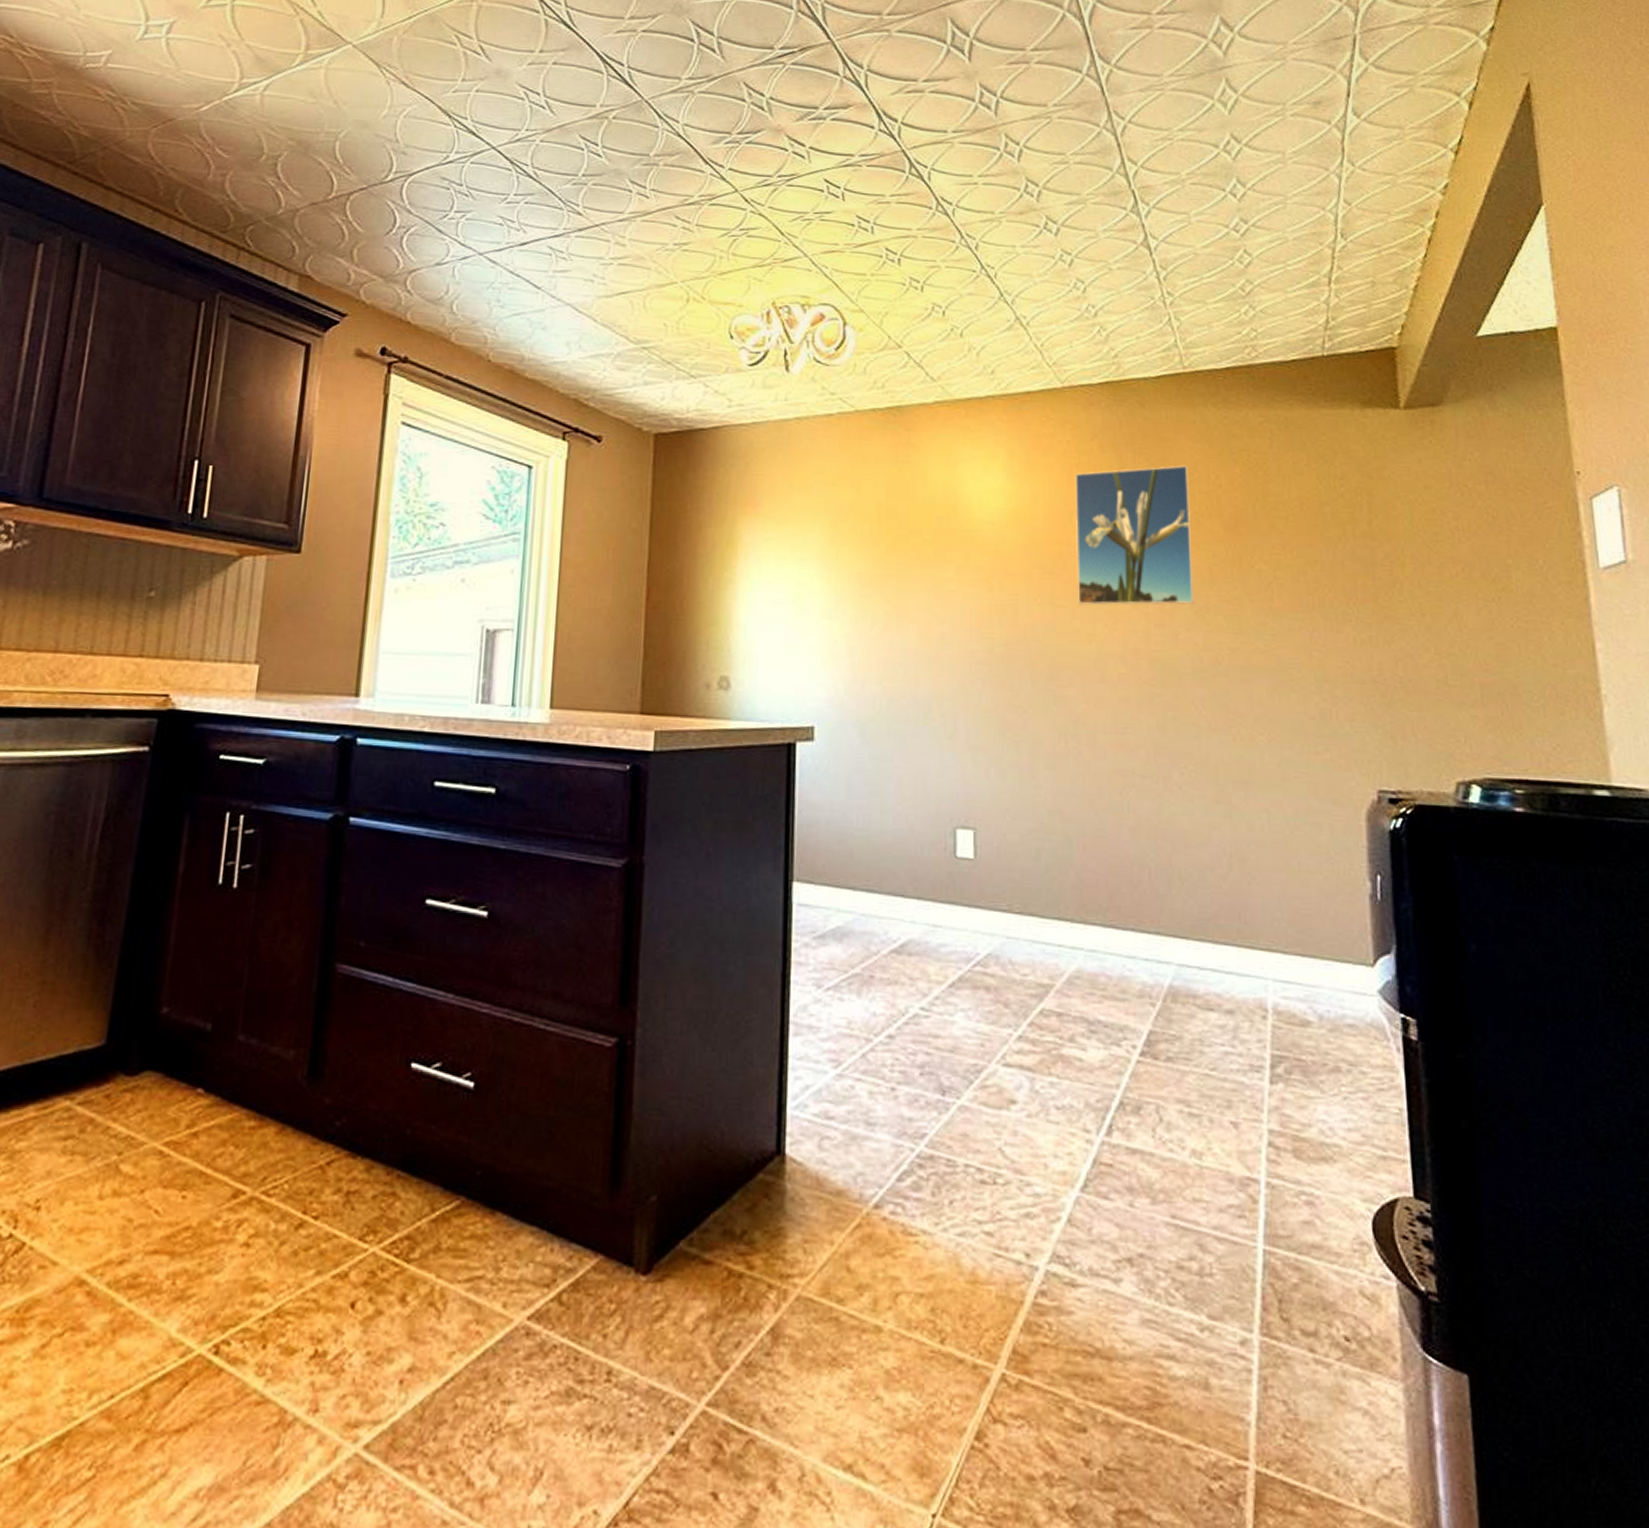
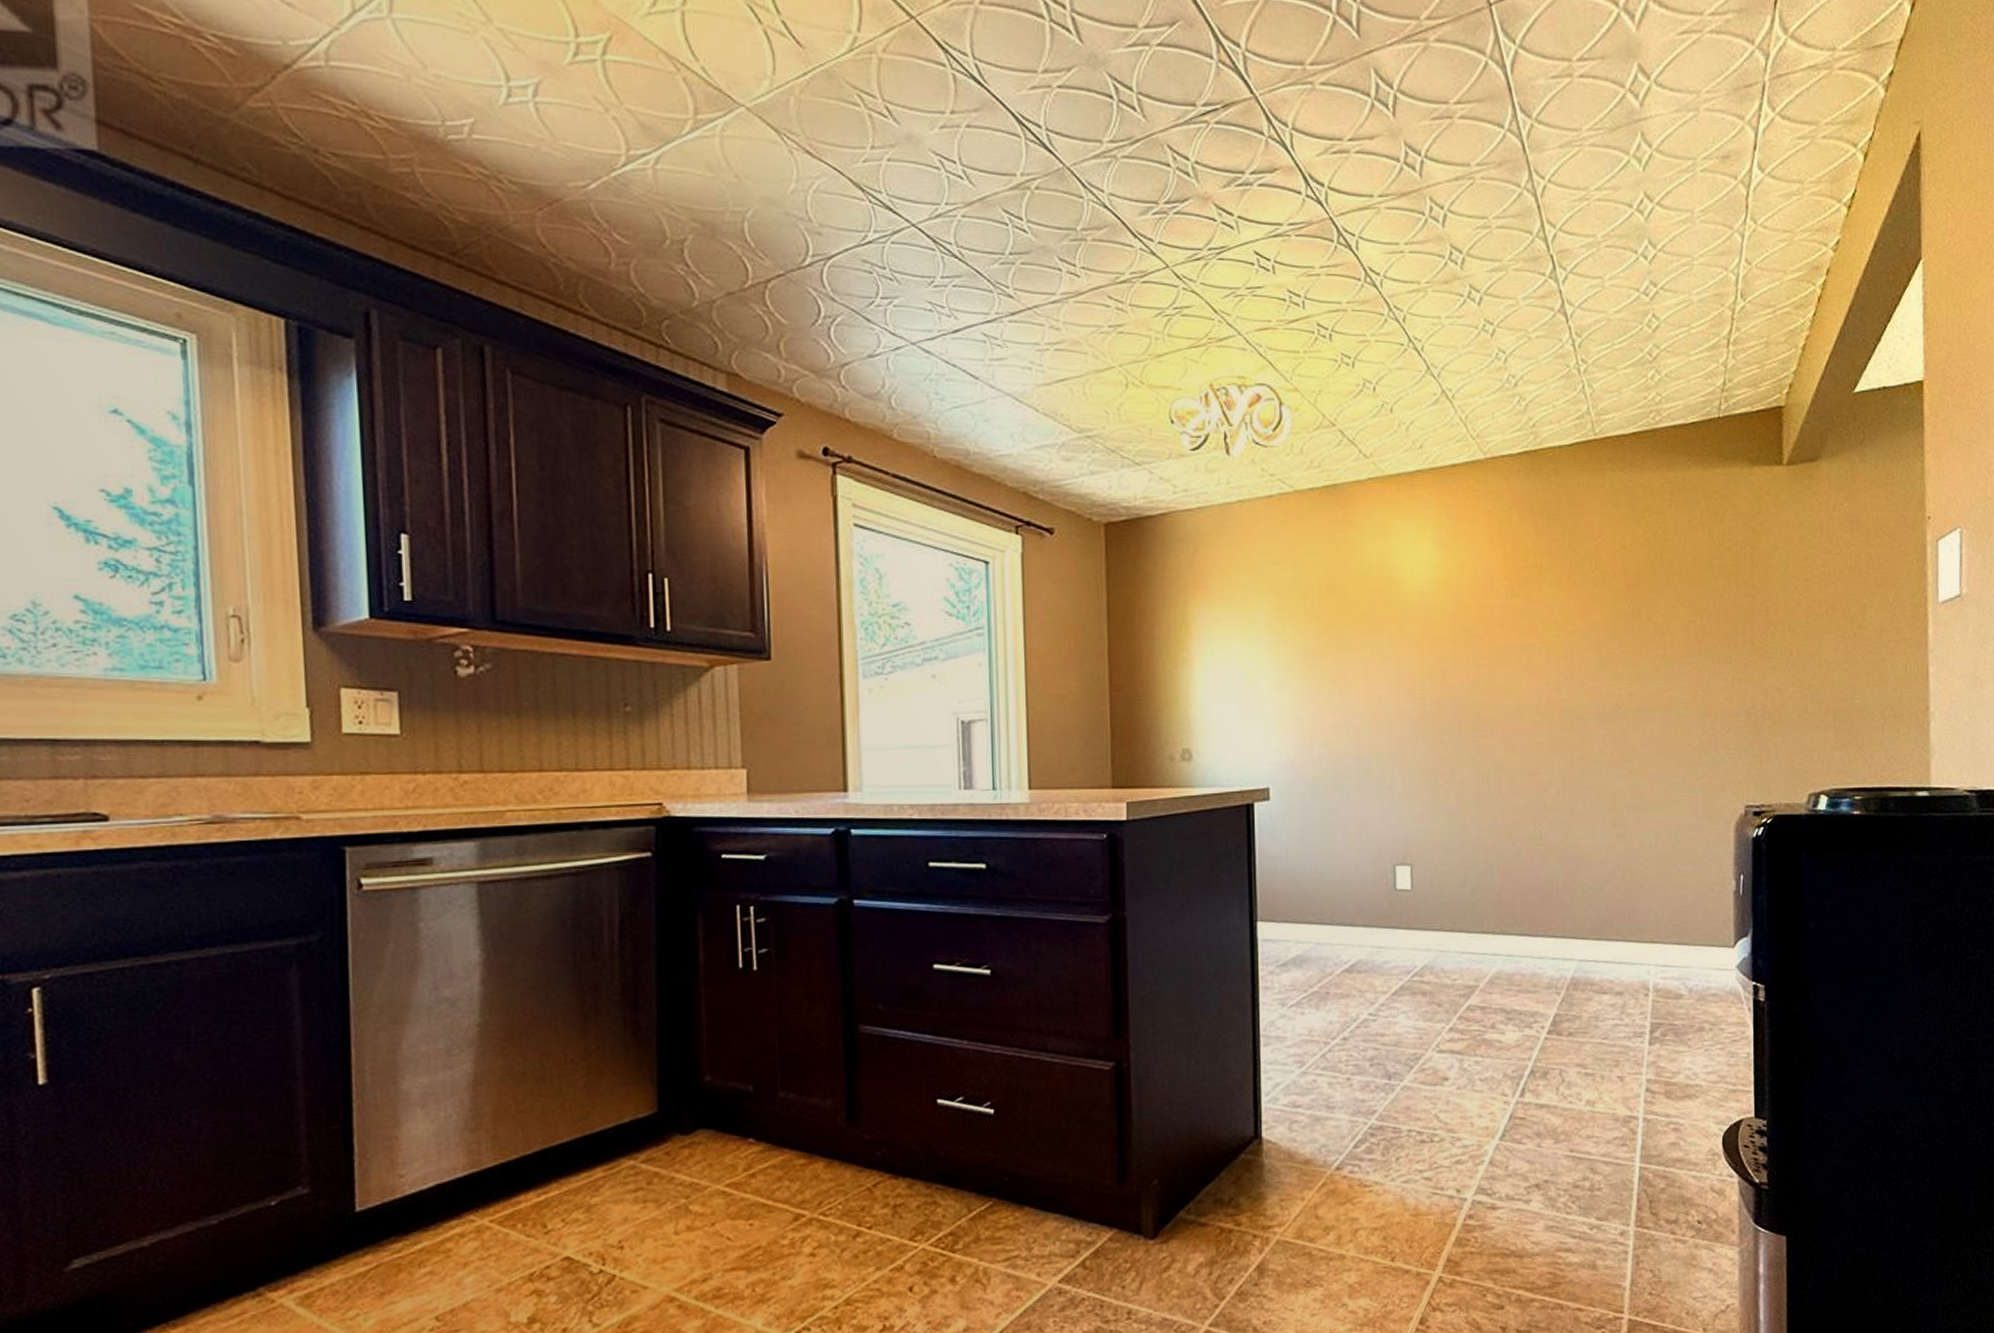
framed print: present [1075,465,1194,606] -> none [1497,528,1599,663]

